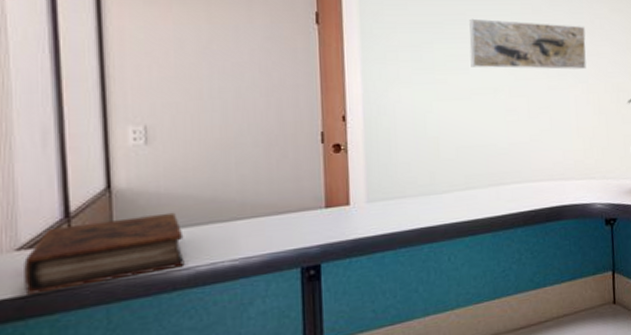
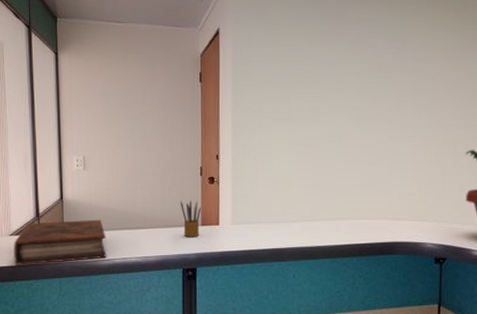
pencil box: none [294,175,324,225] -> present [180,200,201,238]
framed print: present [469,18,587,70] -> none [320,76,428,122]

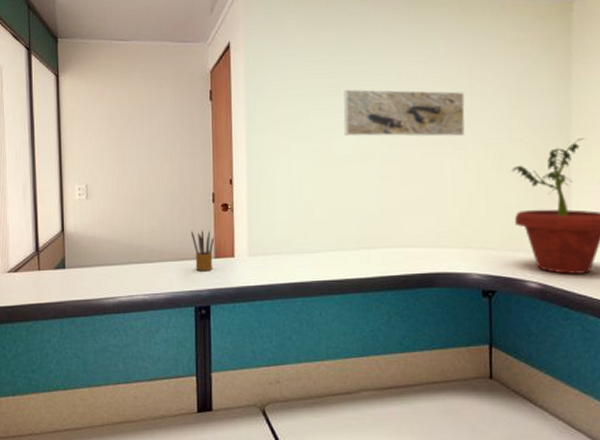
book: present [14,219,106,265] -> none [12,253,111,305]
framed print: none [320,76,428,122] -> present [343,89,465,137]

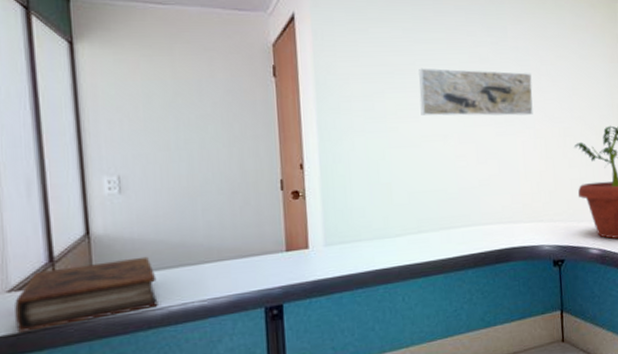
book: none [12,253,111,305] -> present [15,256,158,333]
pencil box: present [190,229,214,272] -> none [256,221,285,268]

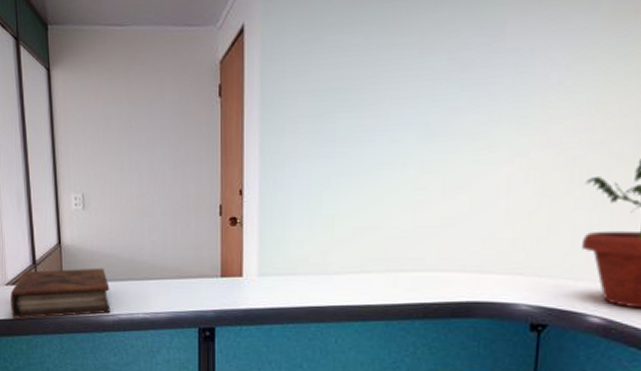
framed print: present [419,68,533,116] -> none [377,81,534,140]

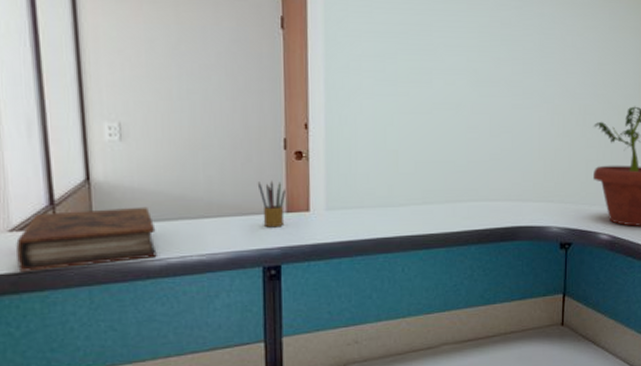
pencil box: none [195,245,220,291] -> present [257,180,285,228]

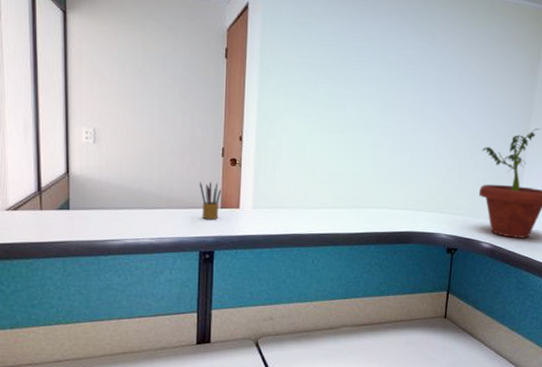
book: present [16,206,157,272] -> none [11,196,117,243]

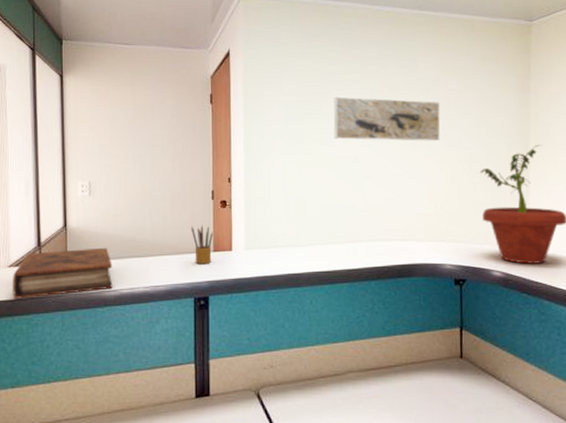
book: none [11,196,117,243] -> present [13,247,113,299]
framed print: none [348,63,452,116] -> present [333,96,440,141]

